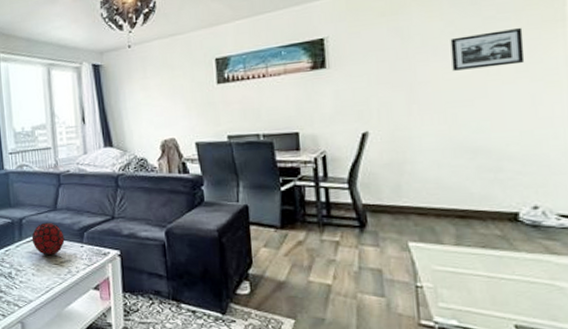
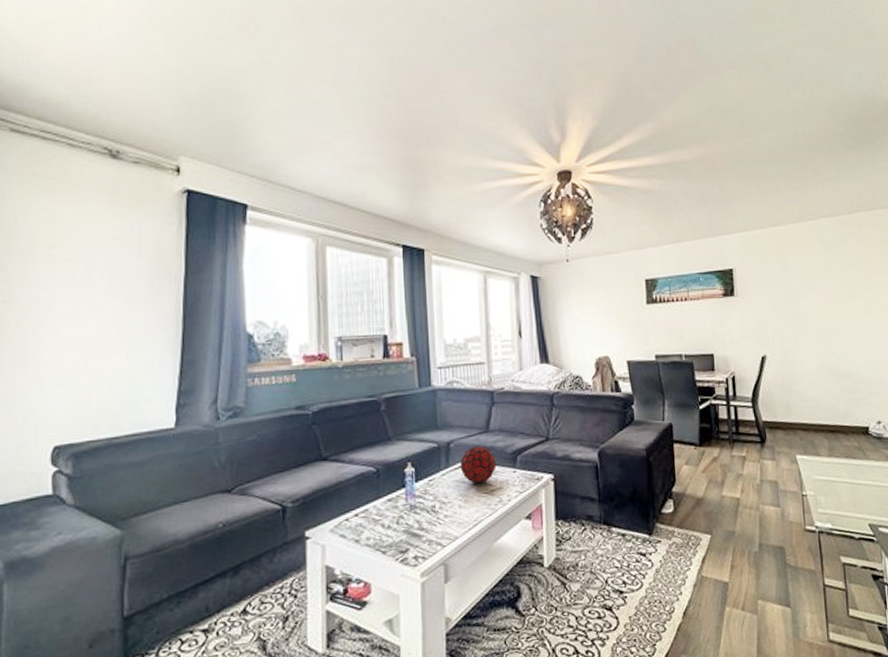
picture frame: present [450,27,525,71] -> none [822,273,869,306]

